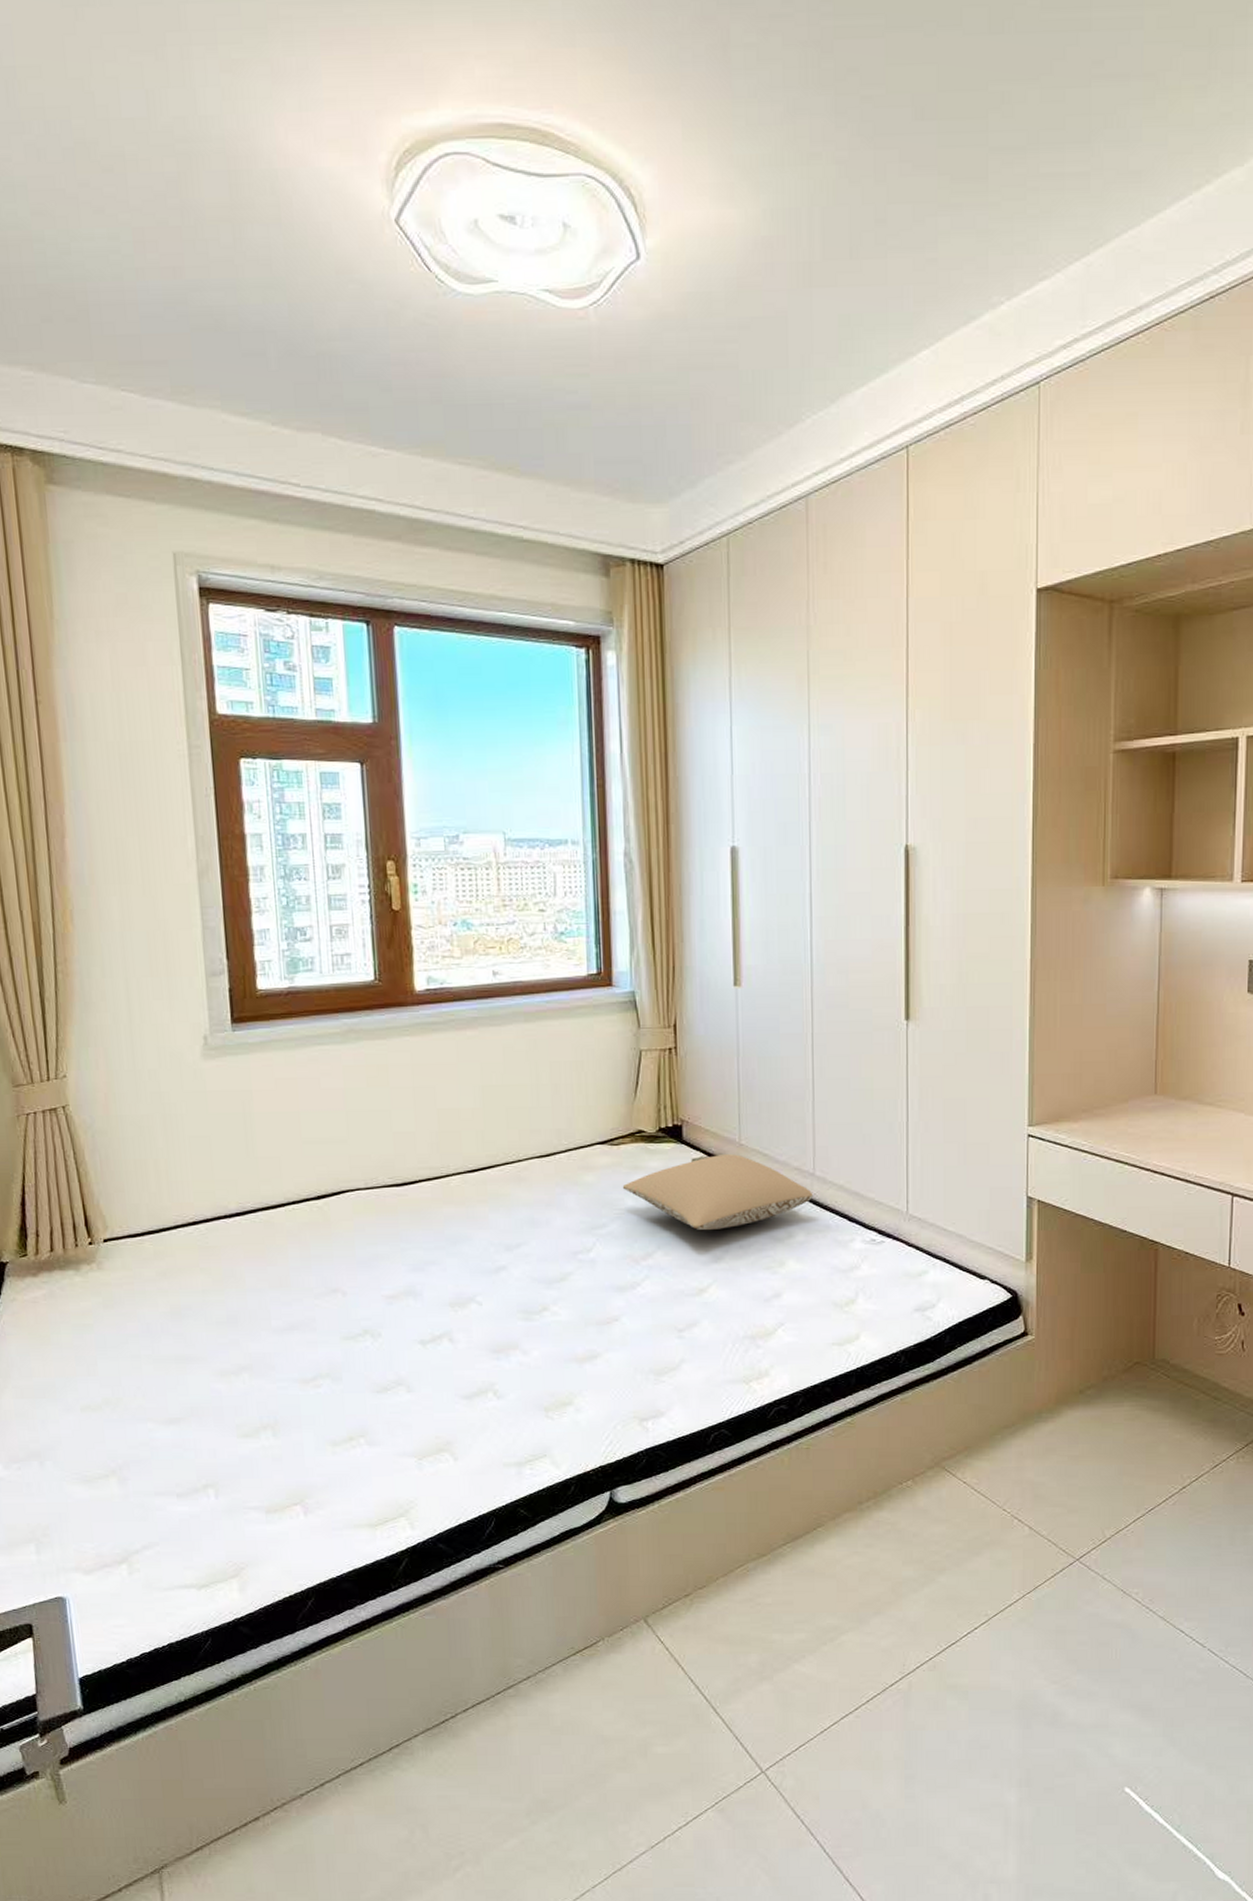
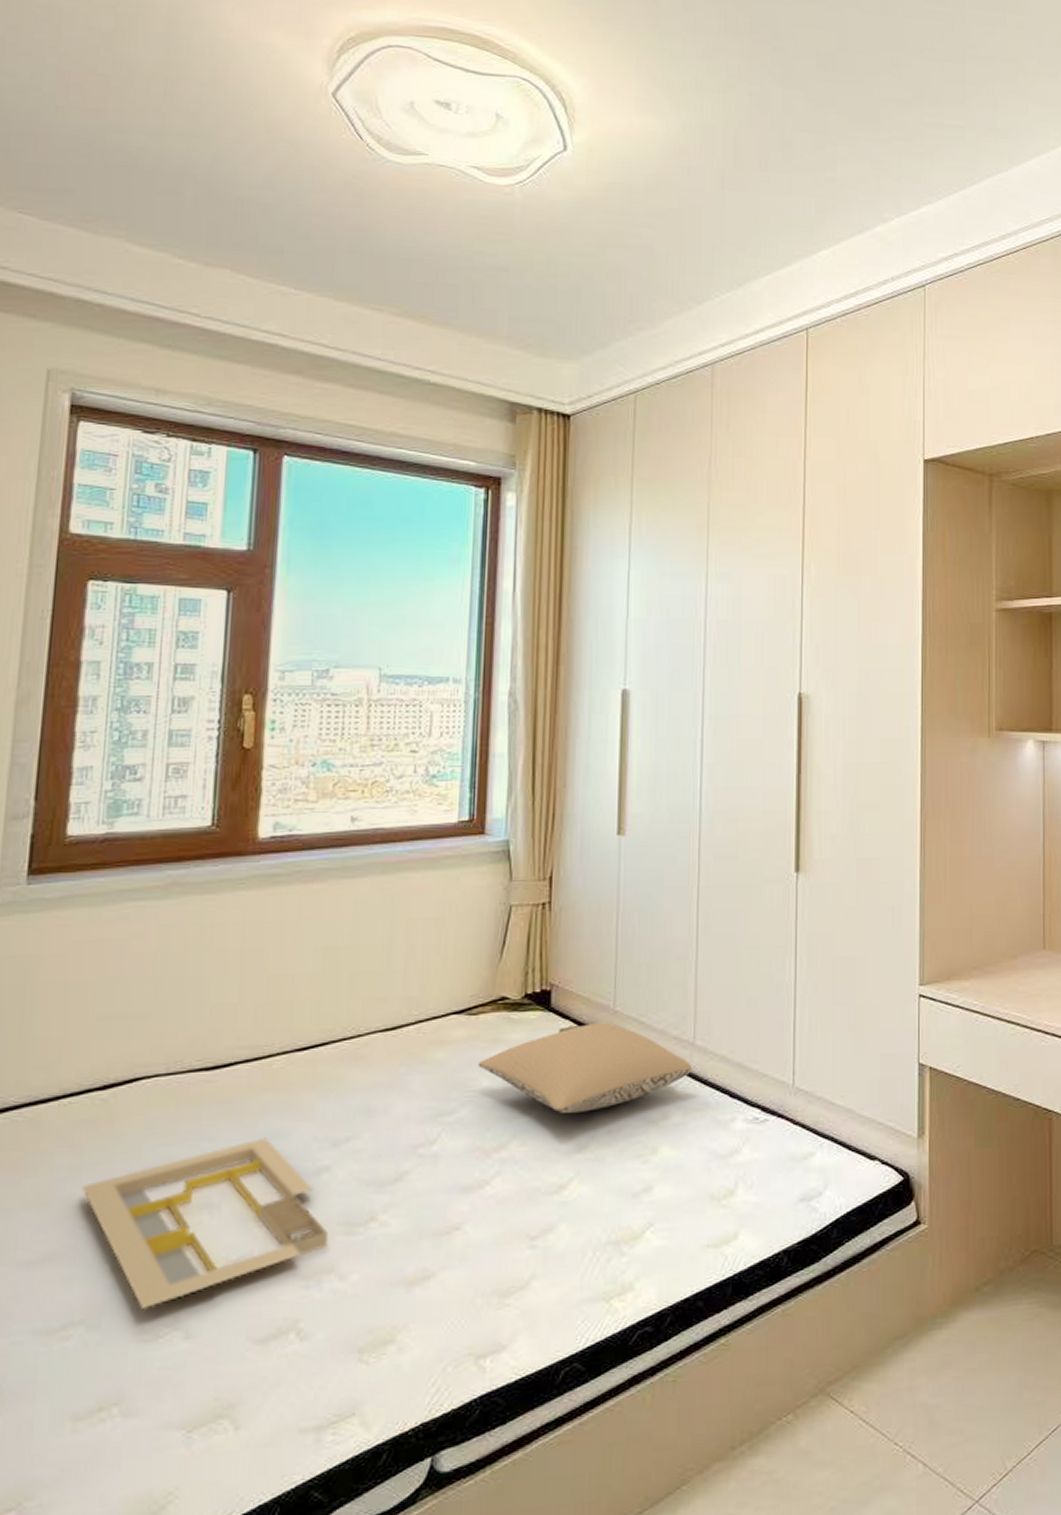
serving tray: none [312,1241,511,1369] -> present [81,1137,328,1310]

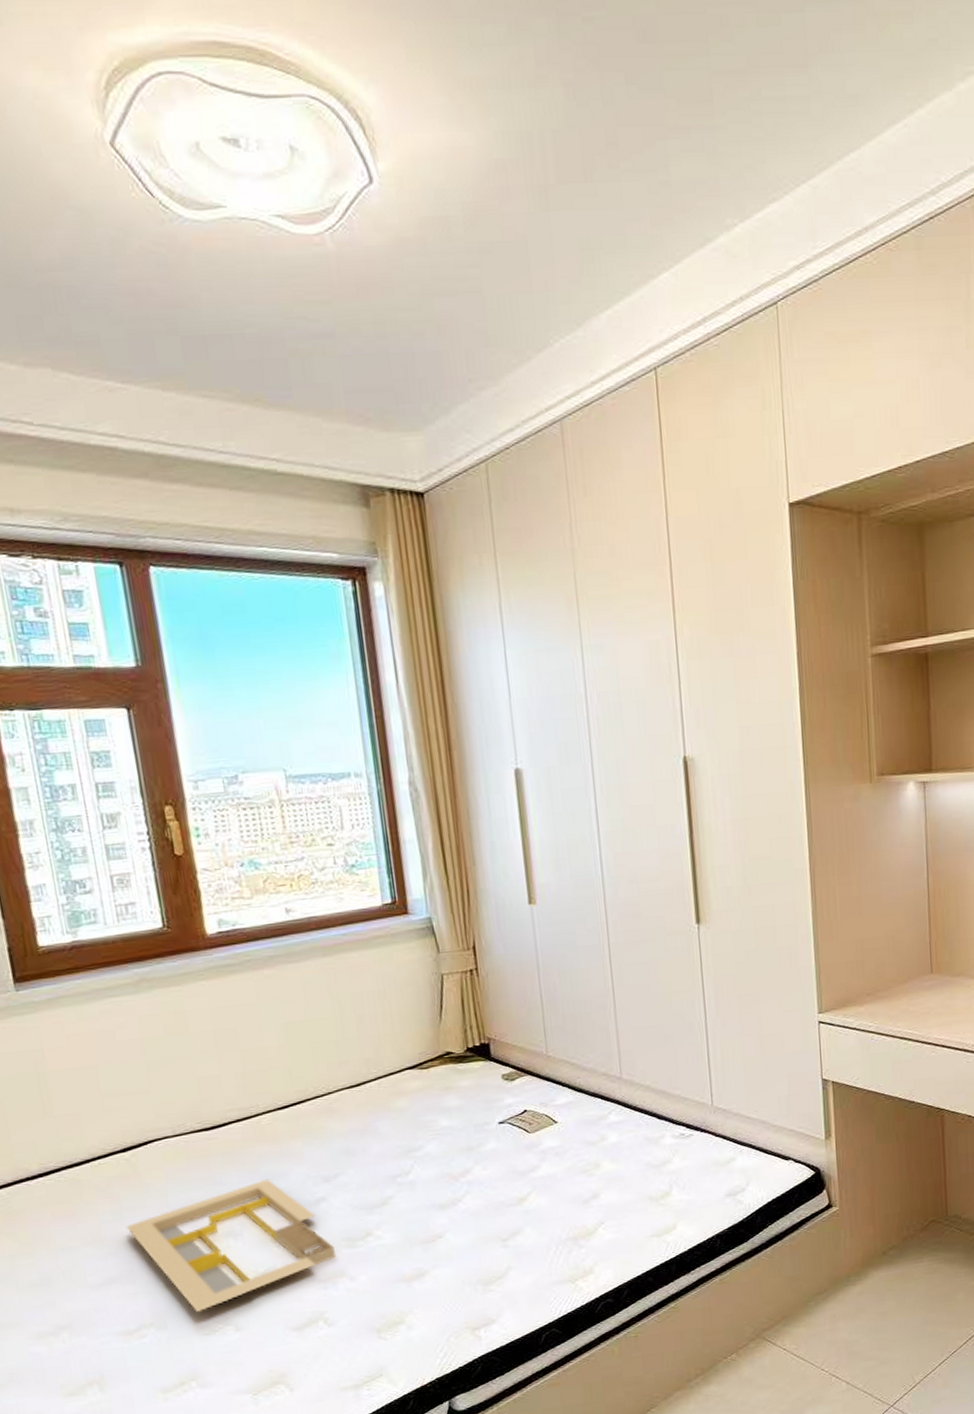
pillow: present [478,1023,693,1113] -> none [435,1066,622,1142]

